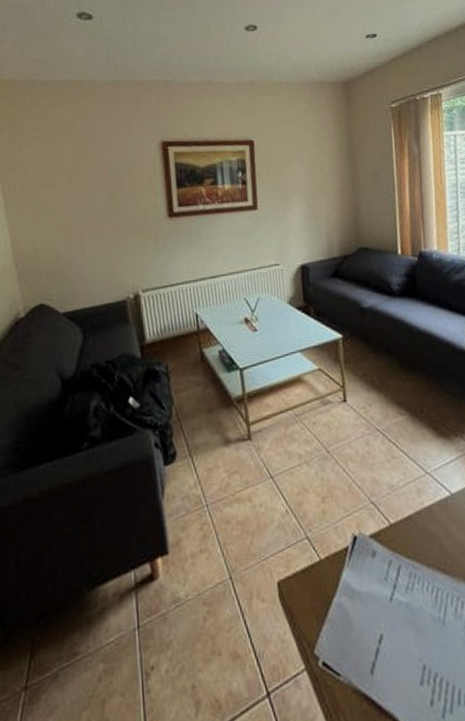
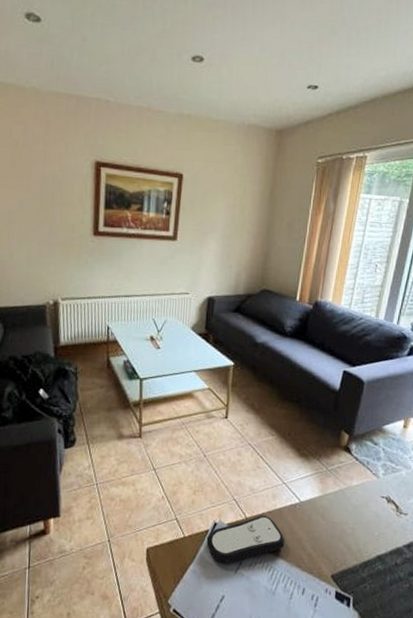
remote control: none [347,517,444,591] -> present [206,515,285,564]

